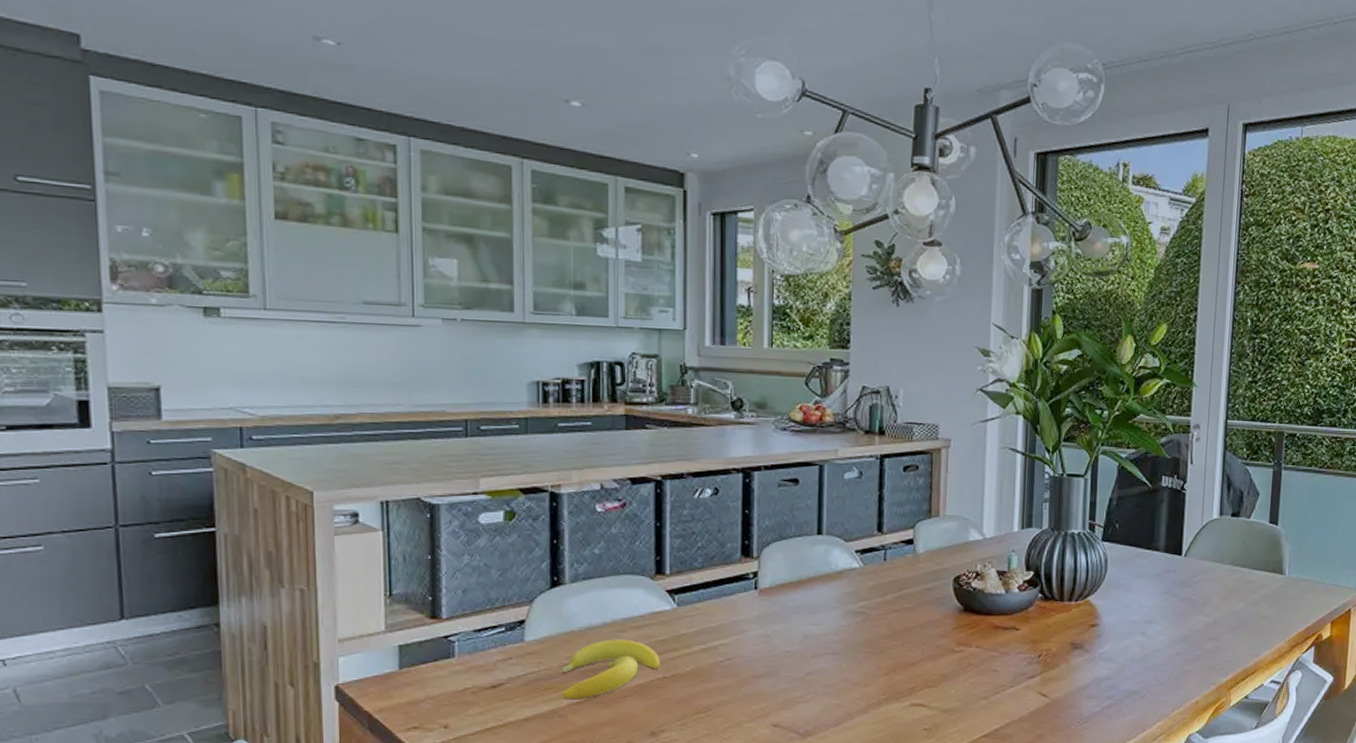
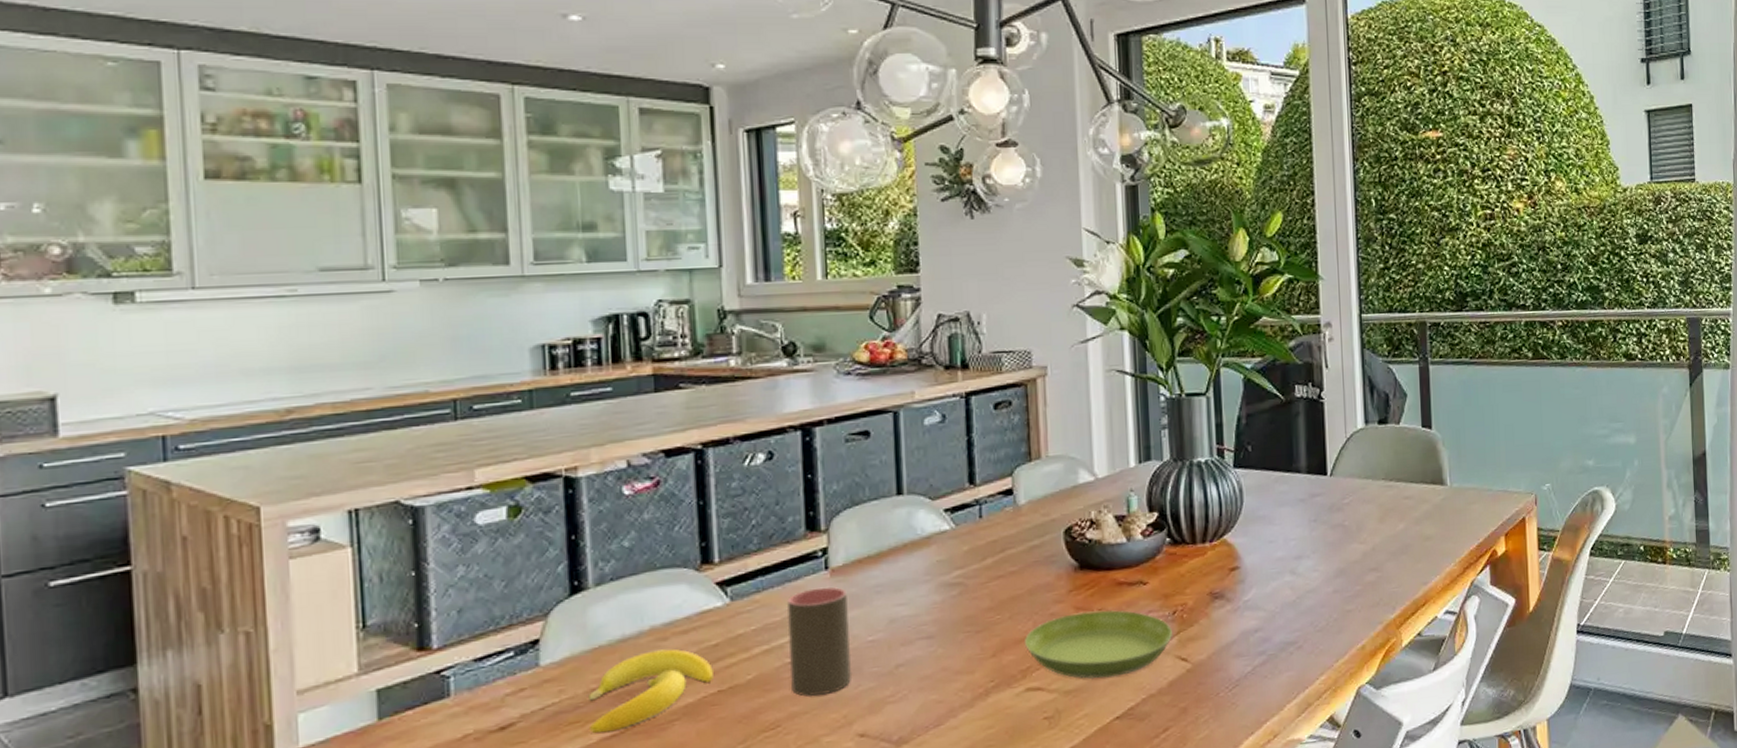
cup: none [721,603,772,691] -> present [787,587,852,697]
saucer: none [913,647,1036,703] -> present [1025,610,1172,679]

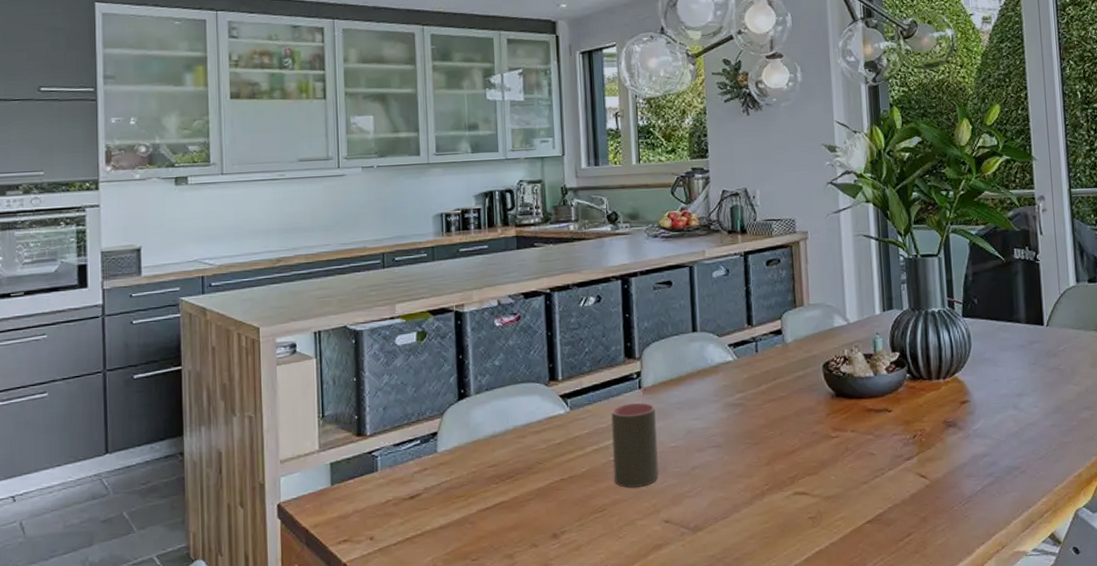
banana: present [588,648,713,734] -> none [470,444,558,506]
saucer: present [1025,610,1172,679] -> none [792,431,913,488]

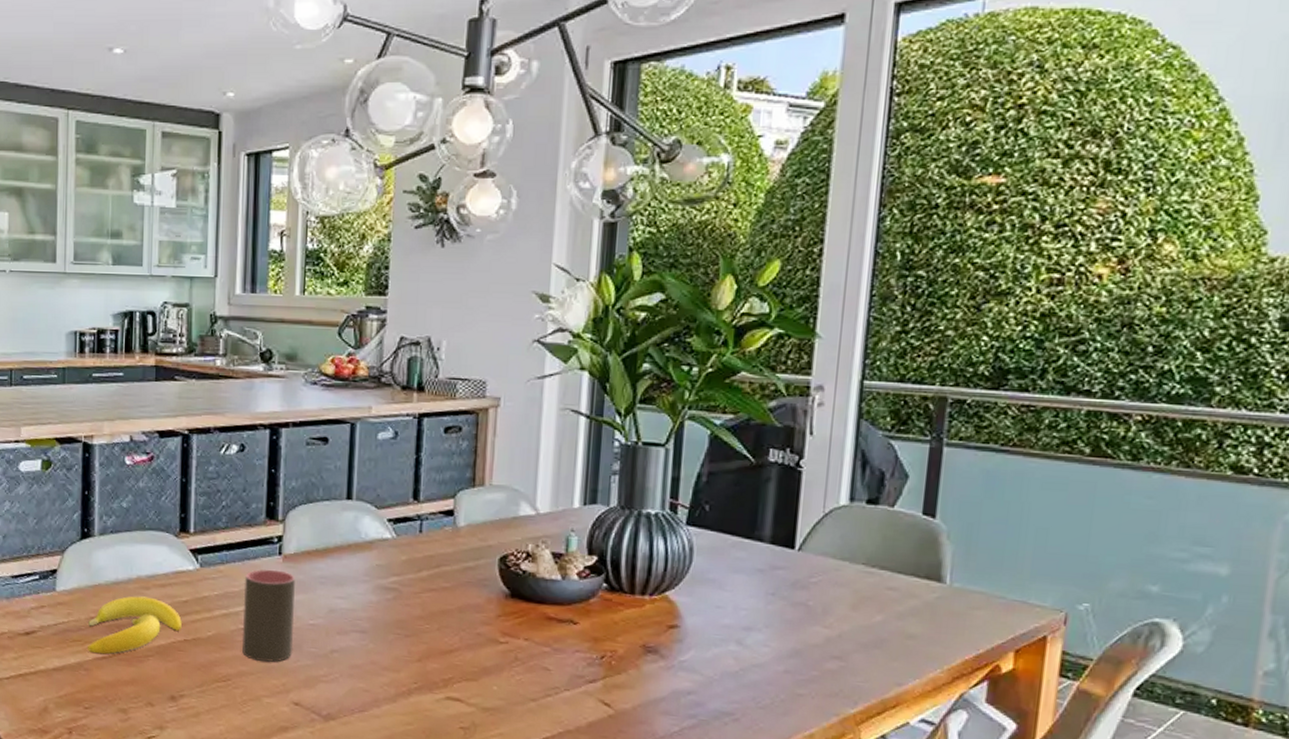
banana: none [470,444,558,506] -> present [88,596,182,655]

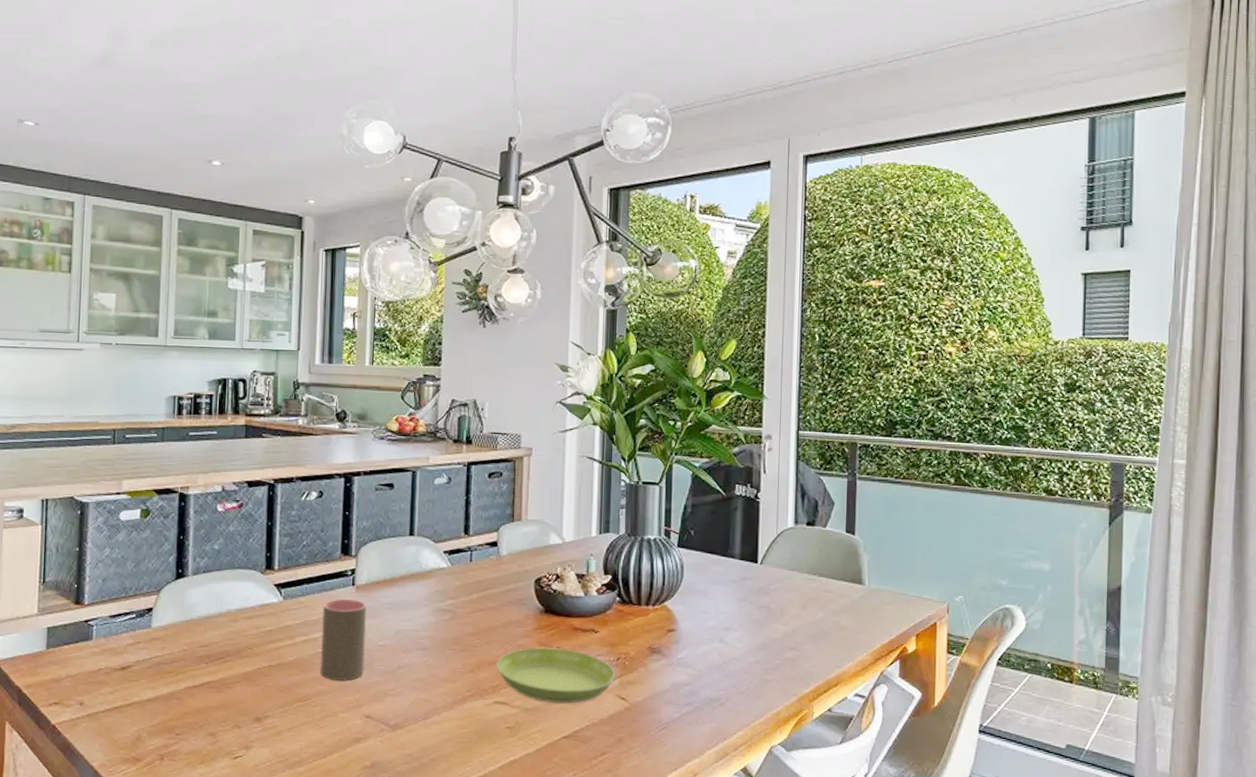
banana: present [88,596,182,655] -> none [180,628,267,683]
saucer: none [450,637,598,706] -> present [497,647,615,704]

